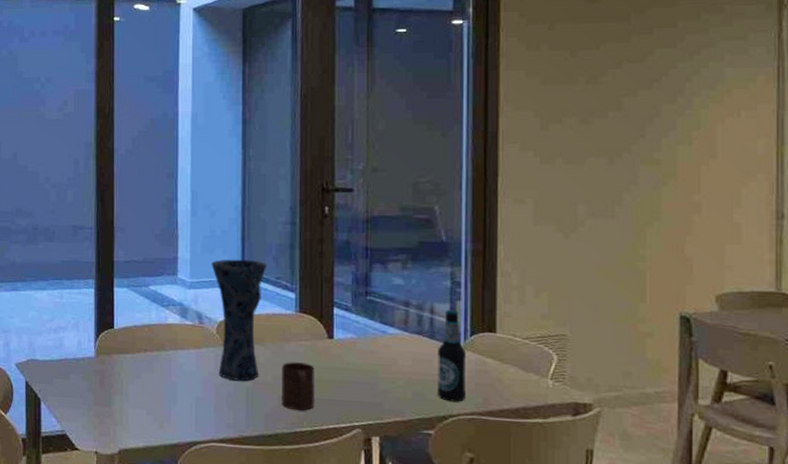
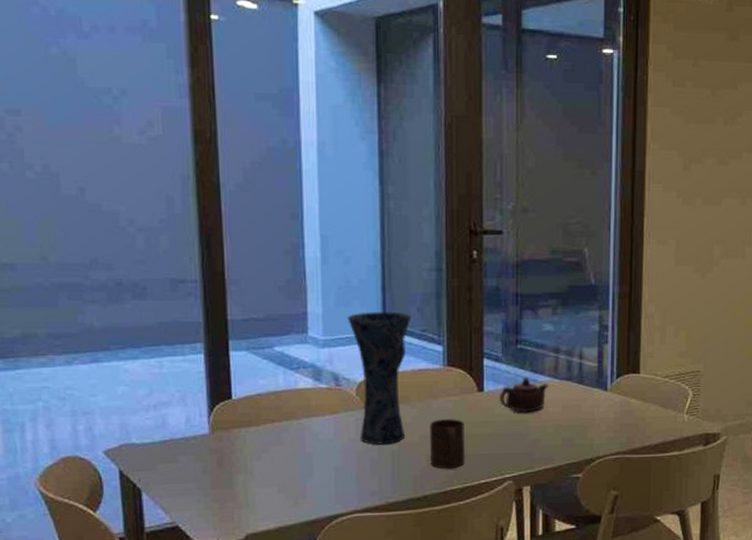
teapot: none [348,328,398,364] -> present [498,377,548,413]
bottle: present [438,310,467,402] -> none [586,353,613,444]

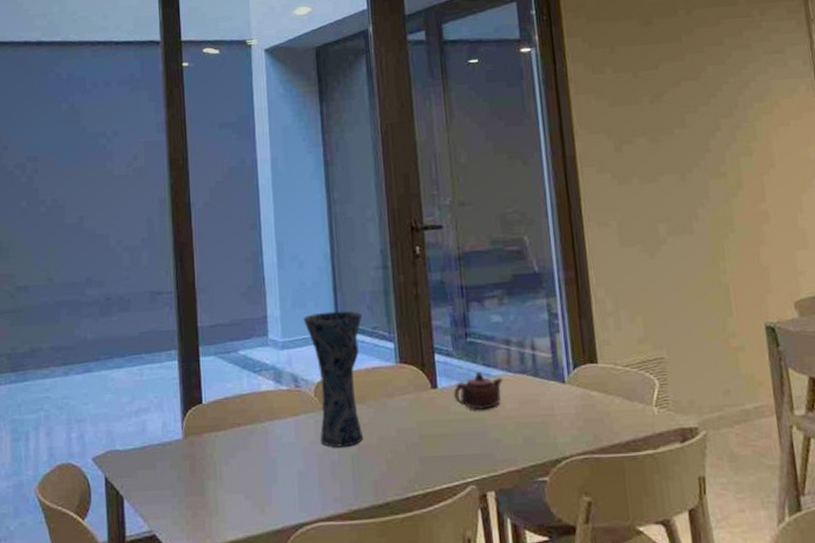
cup: present [429,419,466,470] -> none [387,418,425,473]

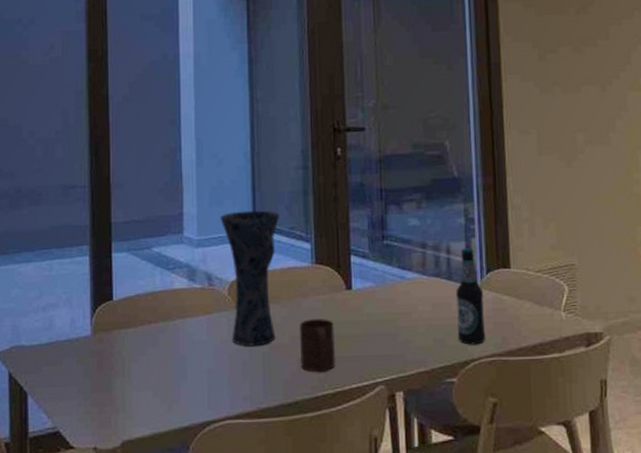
cup: none [387,418,425,473] -> present [300,319,336,373]
teapot: present [453,371,503,411] -> none [367,273,417,312]
bottle: none [543,343,577,443] -> present [456,248,486,345]

